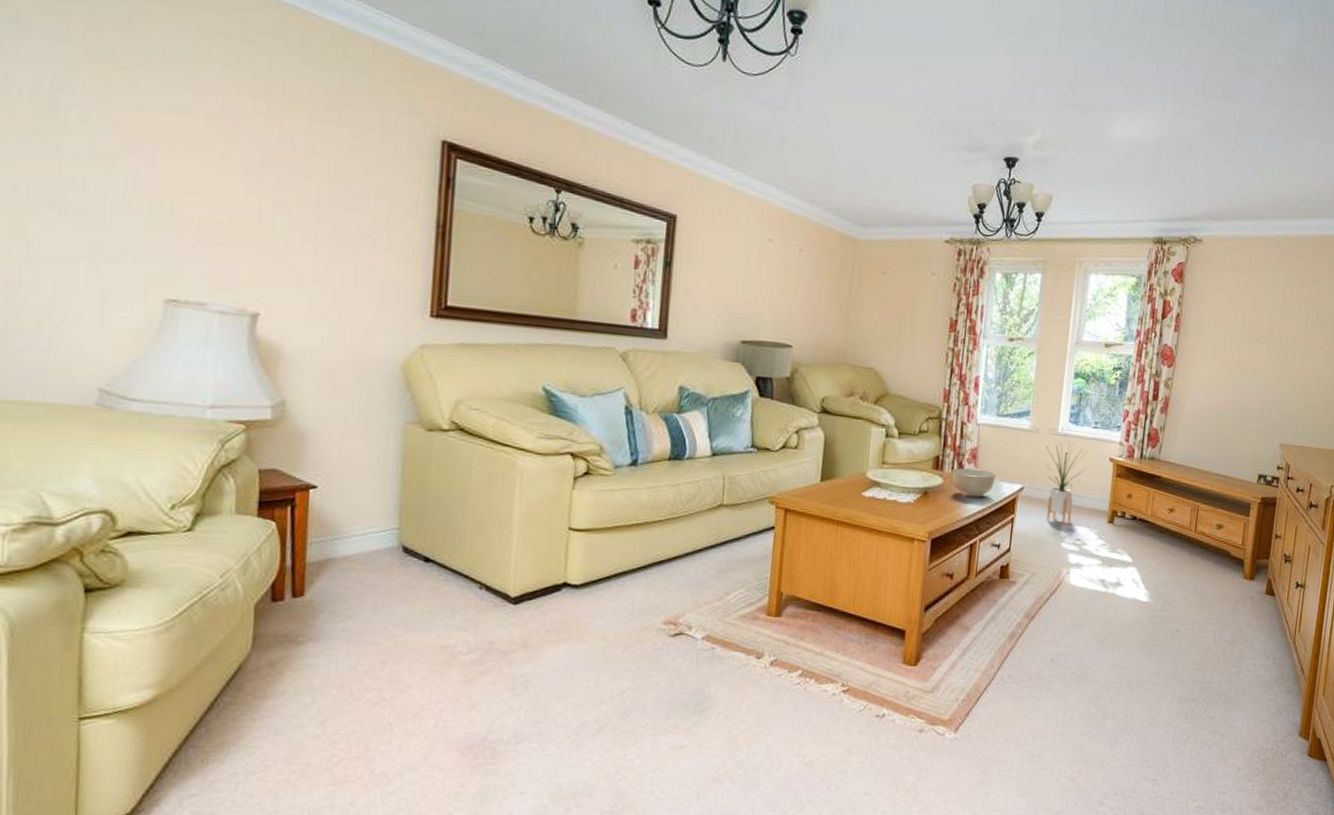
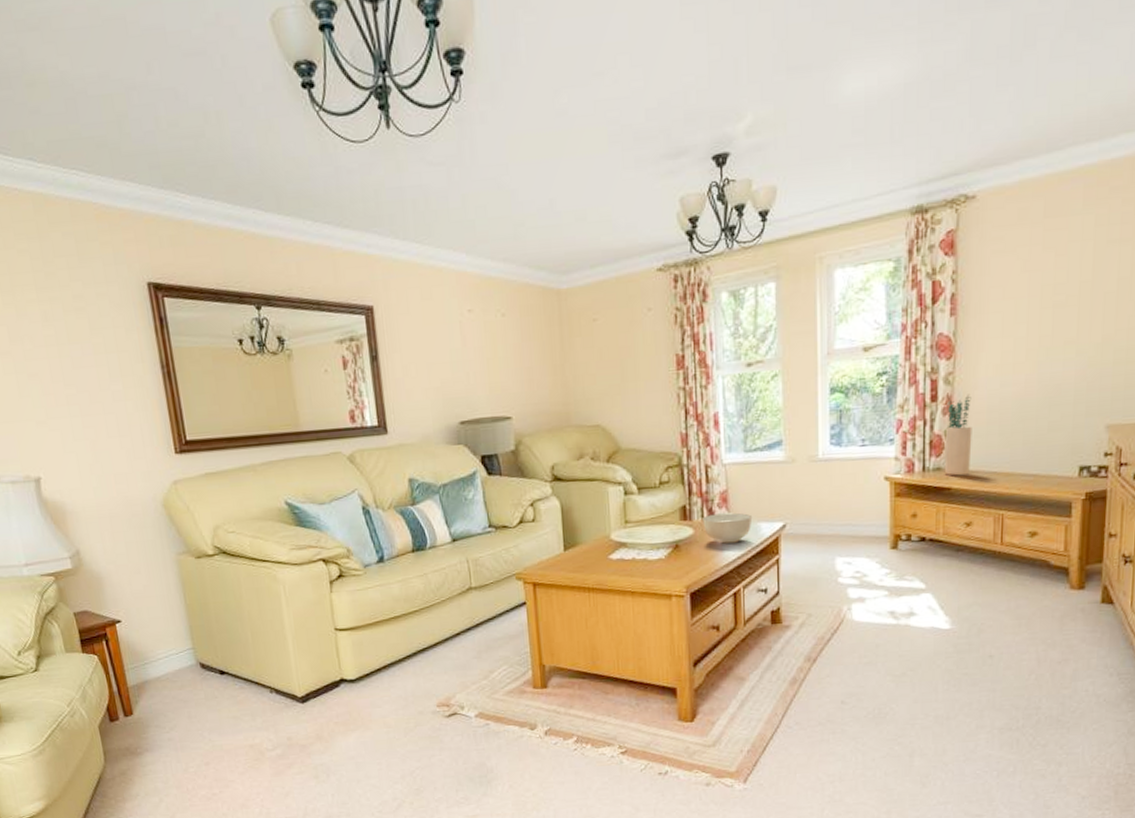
house plant: present [1045,441,1088,524] -> none [805,467,856,558]
vase: none [1157,398,1184,468] -> present [944,394,972,476]

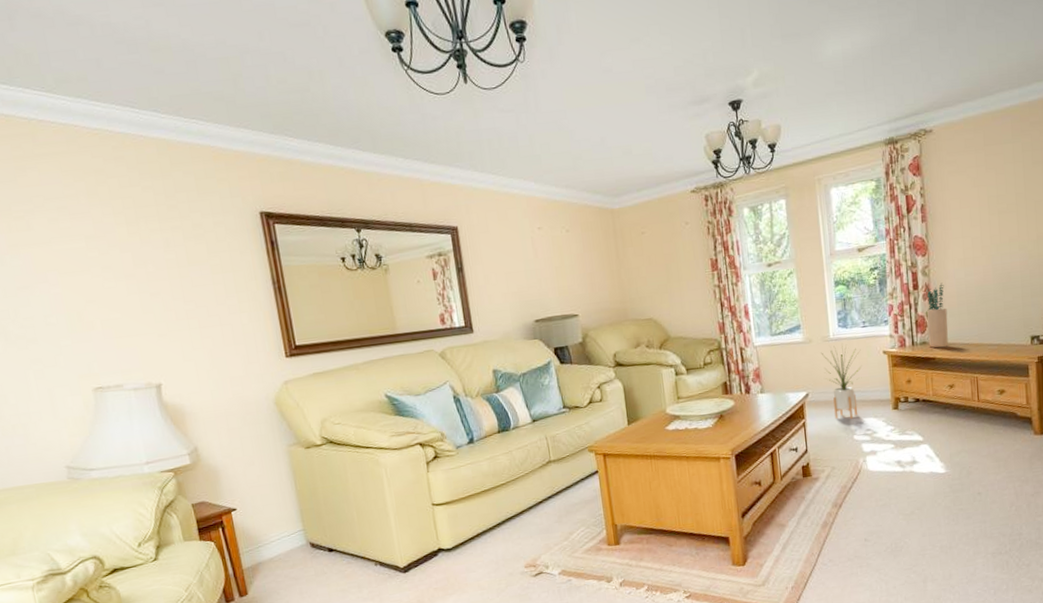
bowl: present [703,512,753,544] -> none [741,386,782,412]
house plant: none [805,467,856,558] -> present [821,345,861,419]

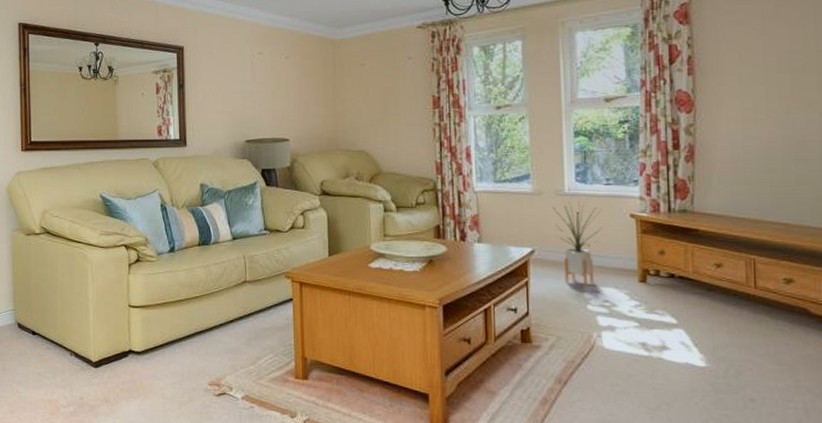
vase: present [925,282,949,348] -> none [689,144,718,219]

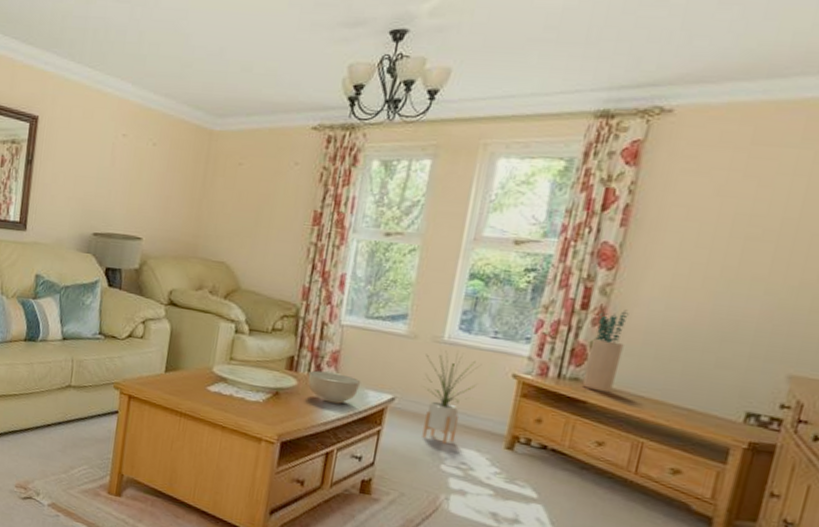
bowl: none [455,235,502,263] -> present [307,370,361,404]
vase: none [689,144,718,219] -> present [581,308,629,393]

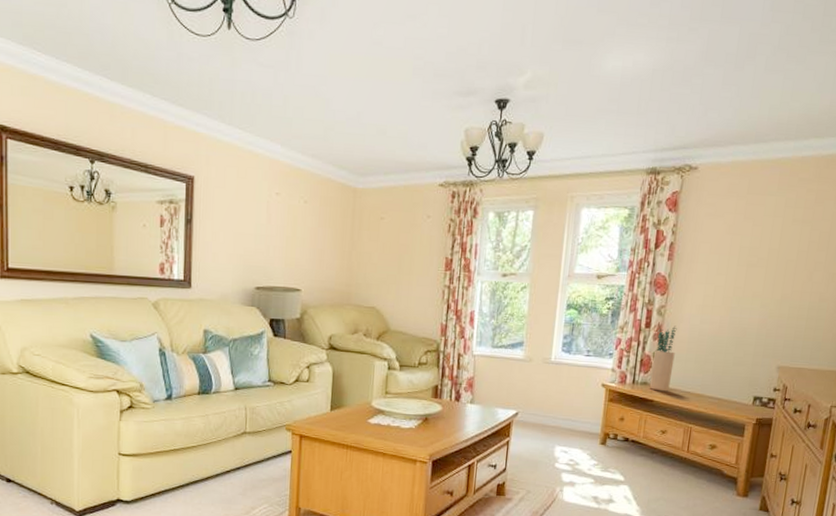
bowl: present [307,370,361,404] -> none [450,396,492,423]
house plant: present [422,350,482,444] -> none [538,369,580,446]

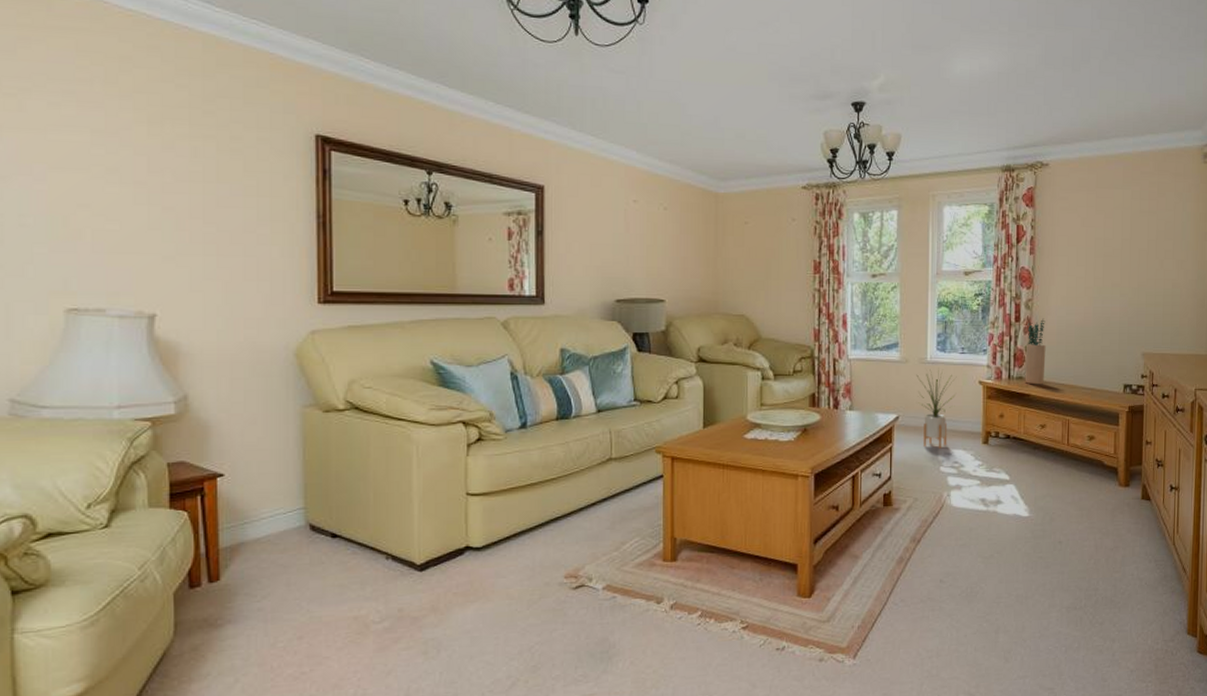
house plant: none [538,369,580,446] -> present [916,369,957,449]

